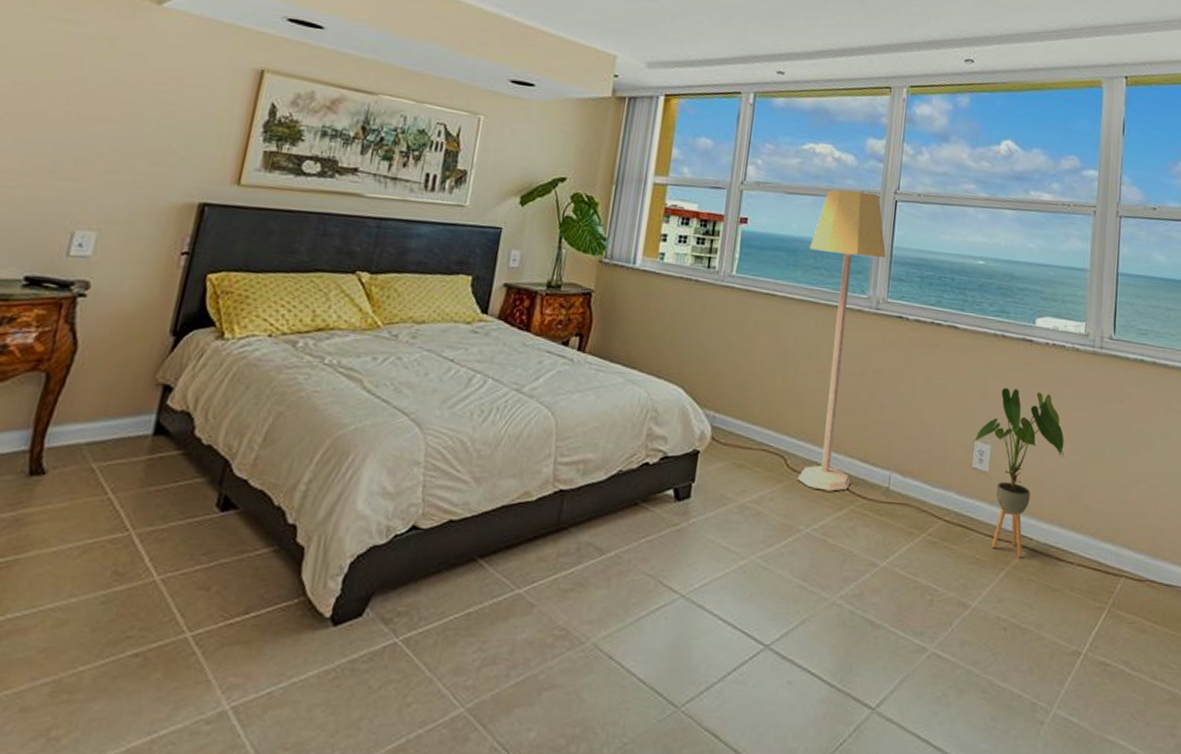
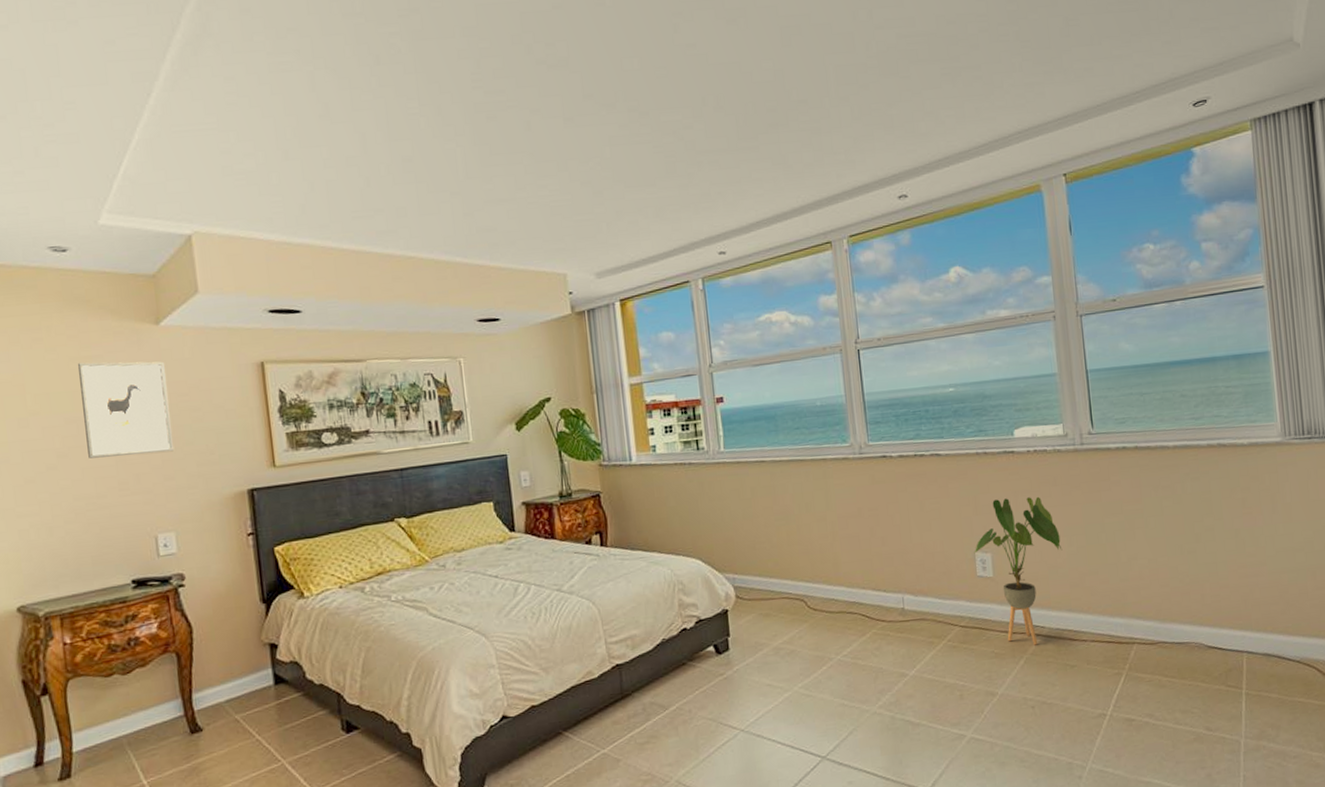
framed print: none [26,24,152,143] -> present [78,361,175,459]
lamp: present [797,189,886,492] -> none [786,347,868,622]

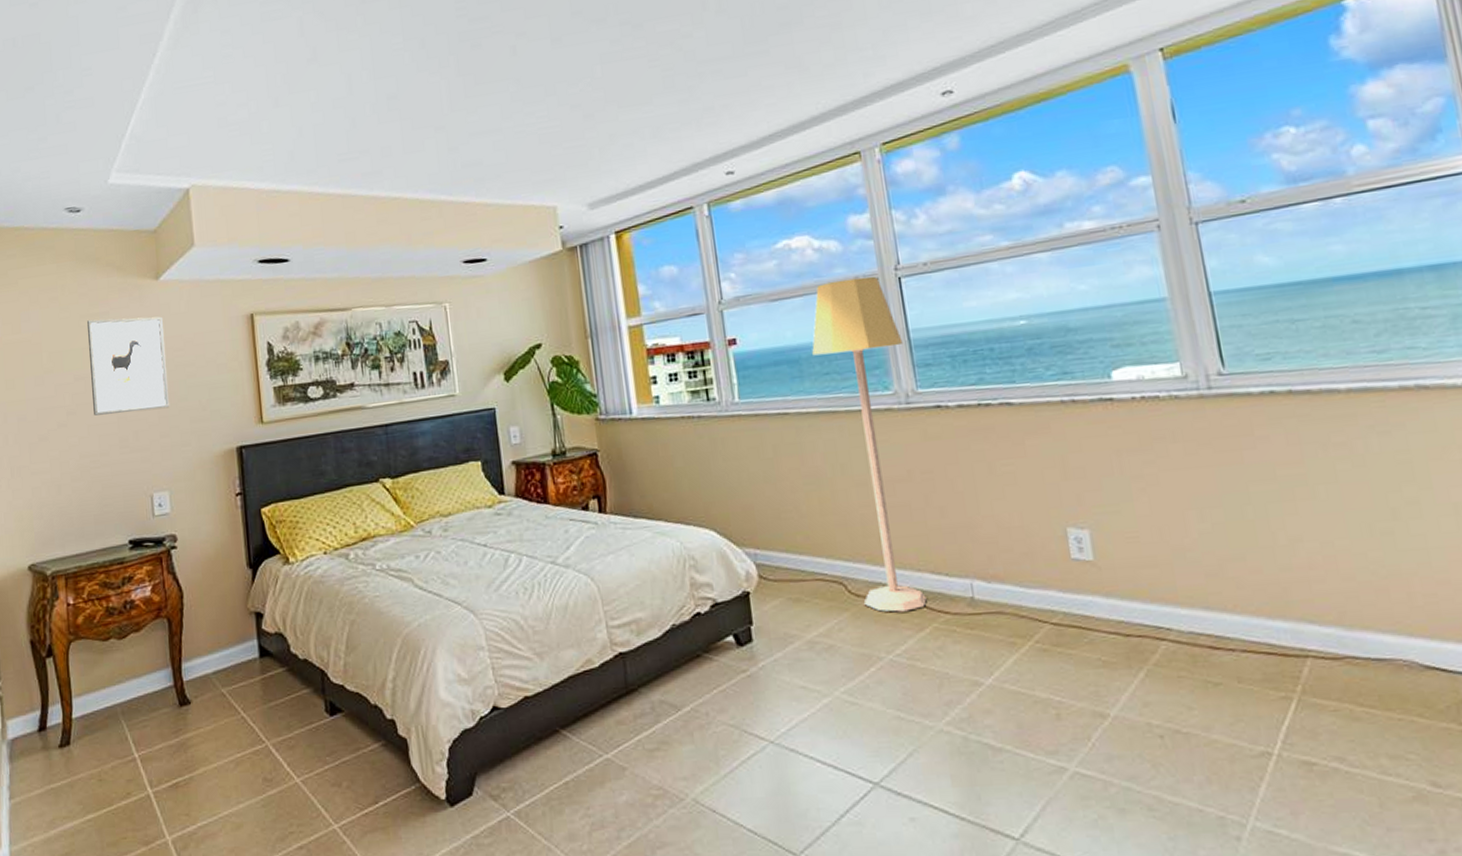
lamp: none [786,347,868,622] -> present [812,276,927,612]
house plant: present [974,496,1063,645] -> none [1065,456,1191,653]

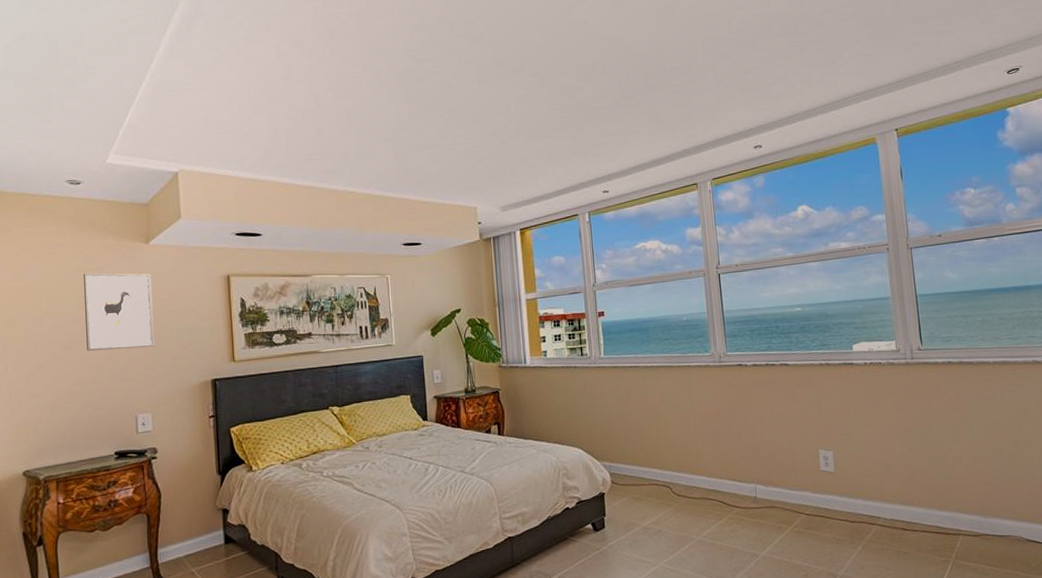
lamp: present [812,276,927,612] -> none [657,272,725,507]

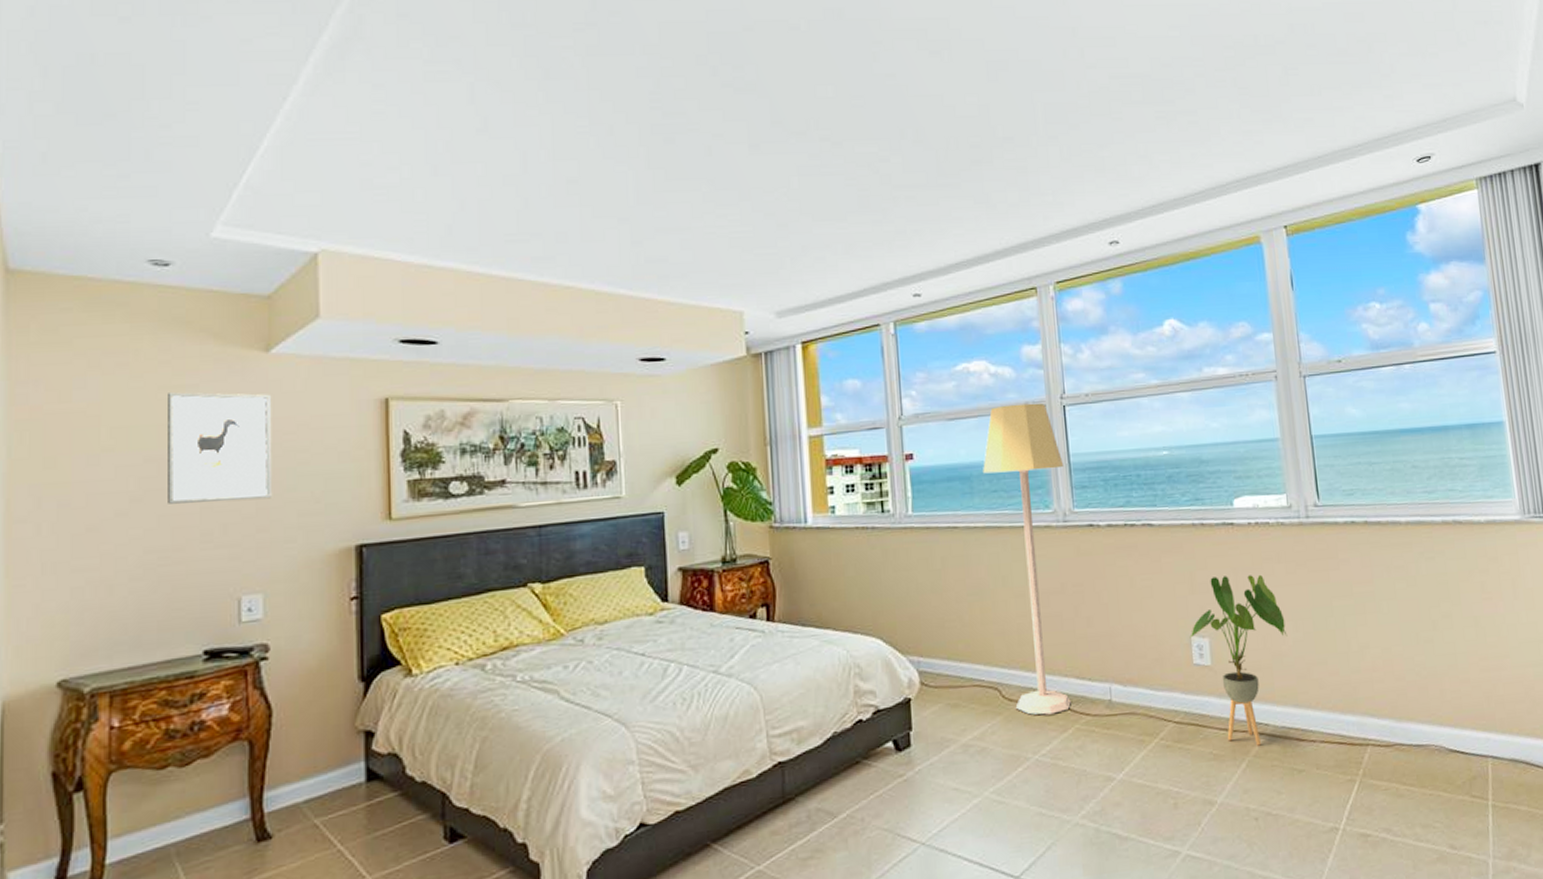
lamp: none [657,272,725,507] -> present [983,402,1071,715]
house plant: none [817,403,896,533] -> present [1190,574,1288,746]

